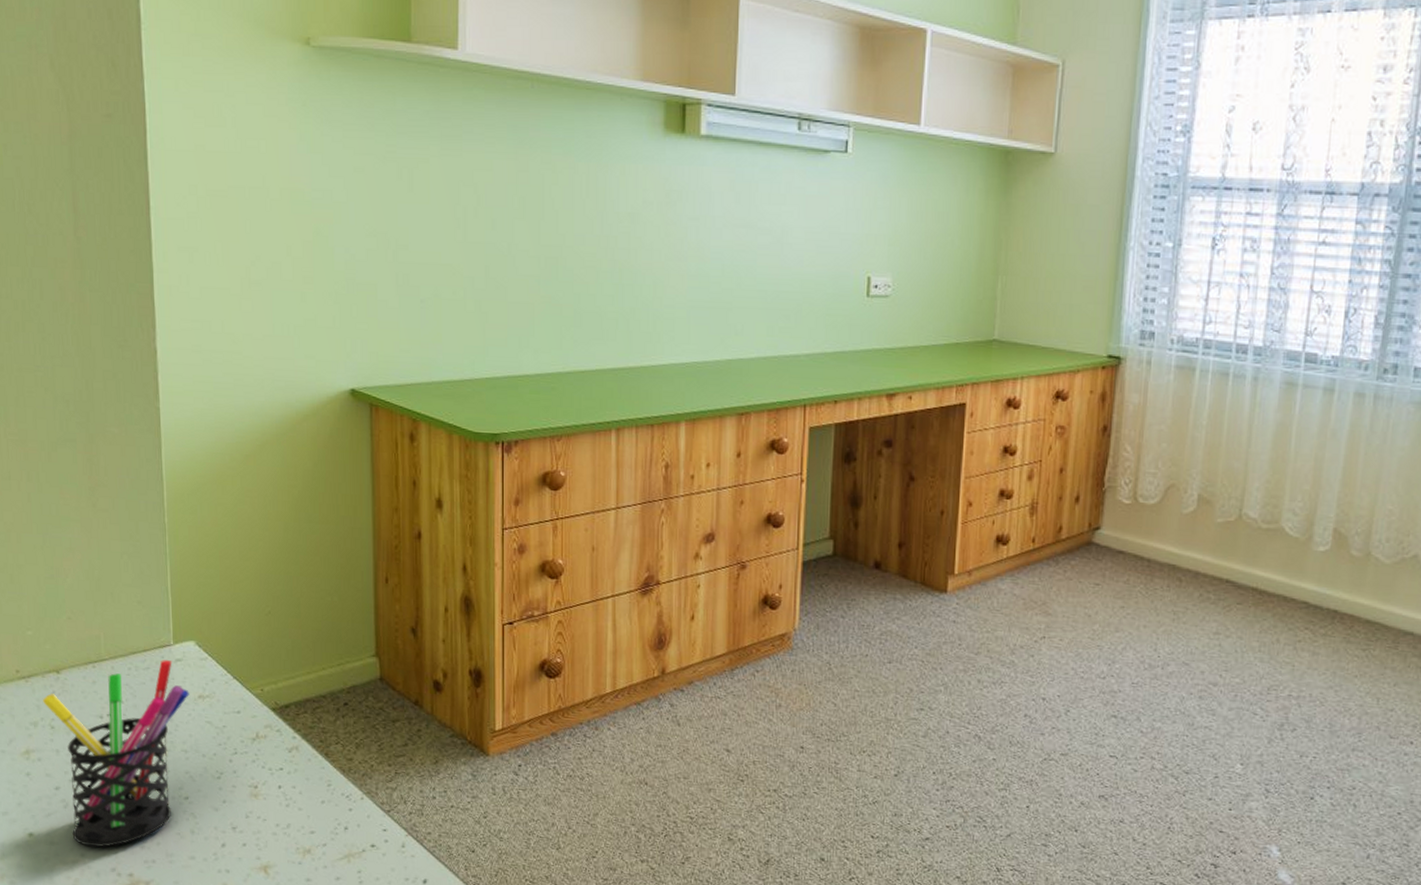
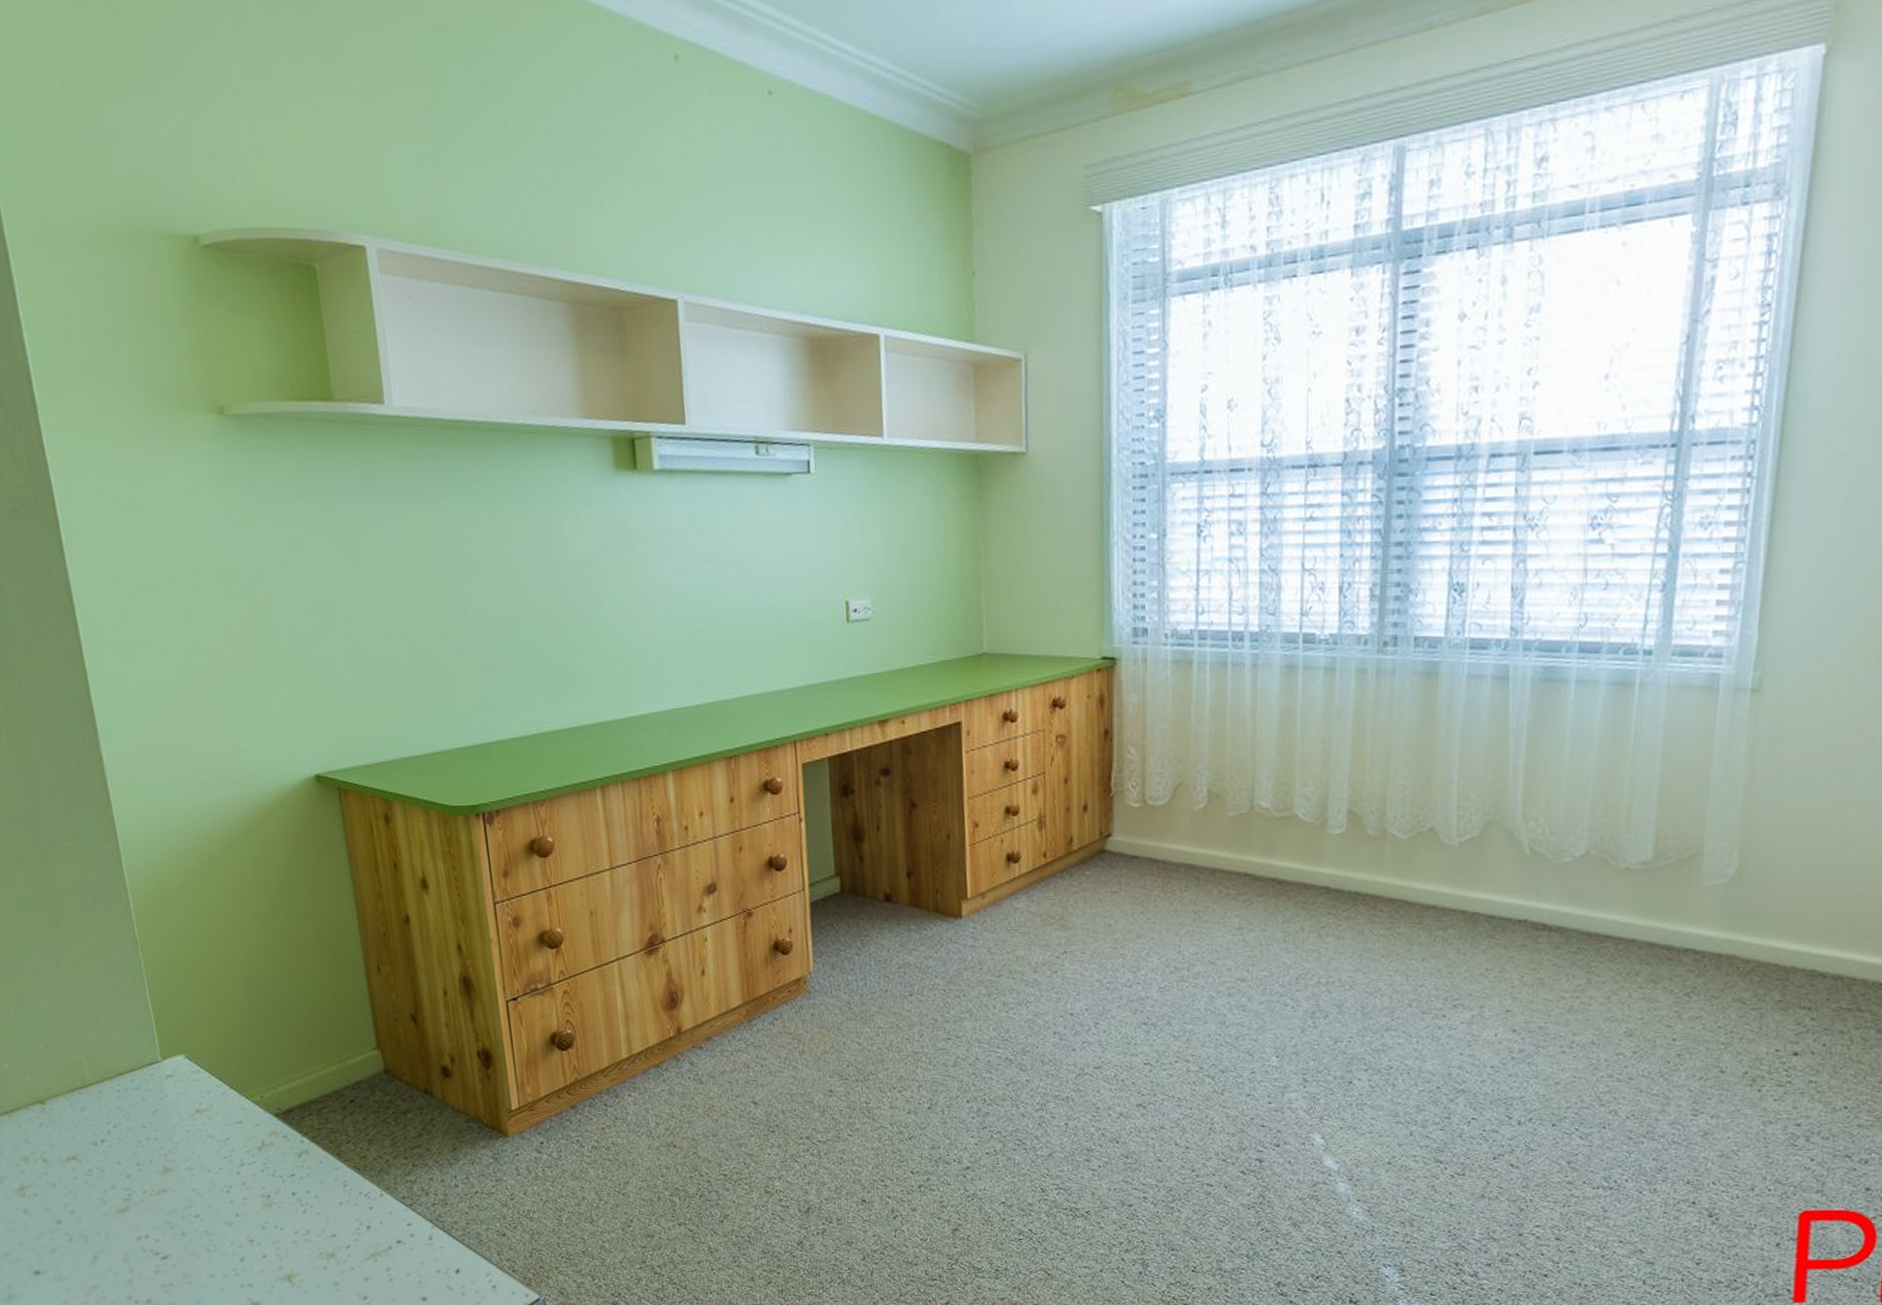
pen holder: present [43,660,189,847] -> none [30,1077,186,1278]

